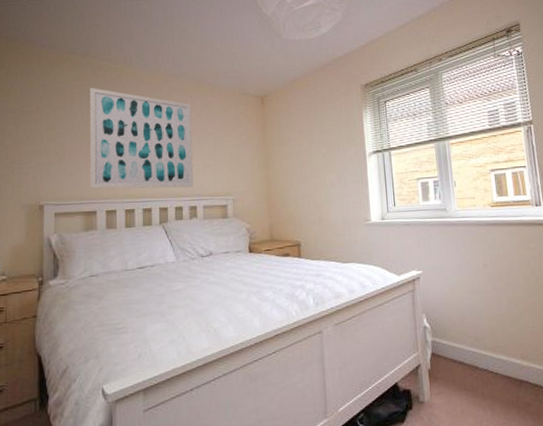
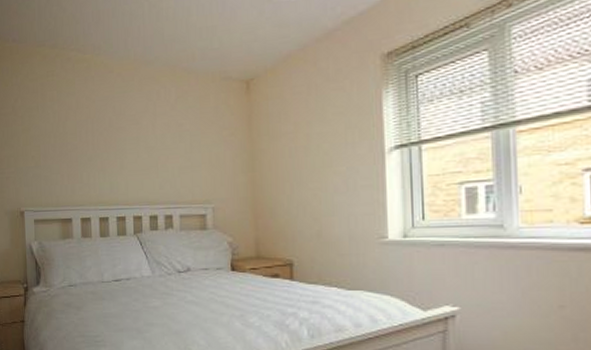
wall art: present [89,88,193,189] -> none [60,83,169,195]

